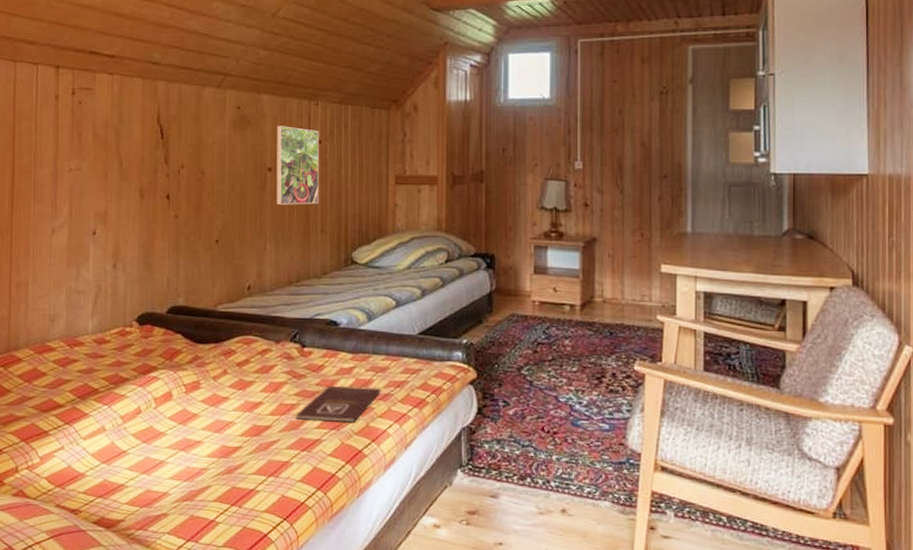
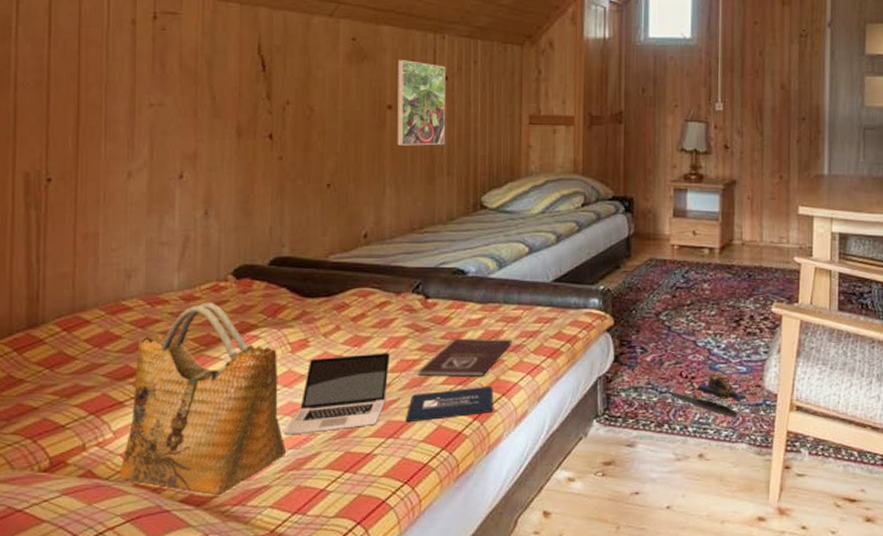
grocery bag: none [44,345,181,519] -> present [119,302,286,495]
laptop: none [180,396,364,469] -> present [284,353,493,435]
shoe: none [533,429,608,475] -> present [670,373,745,418]

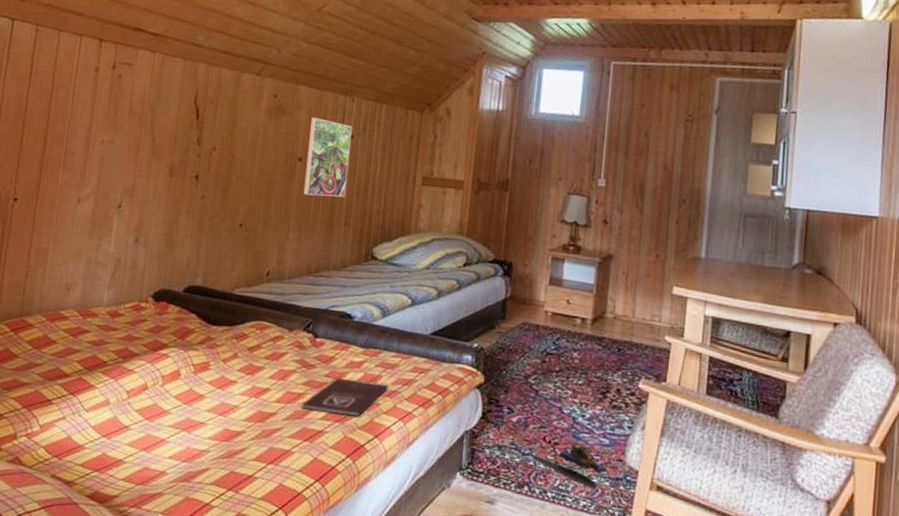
grocery bag: present [119,302,286,495] -> none [40,319,182,495]
laptop: present [284,353,493,435] -> none [180,381,367,453]

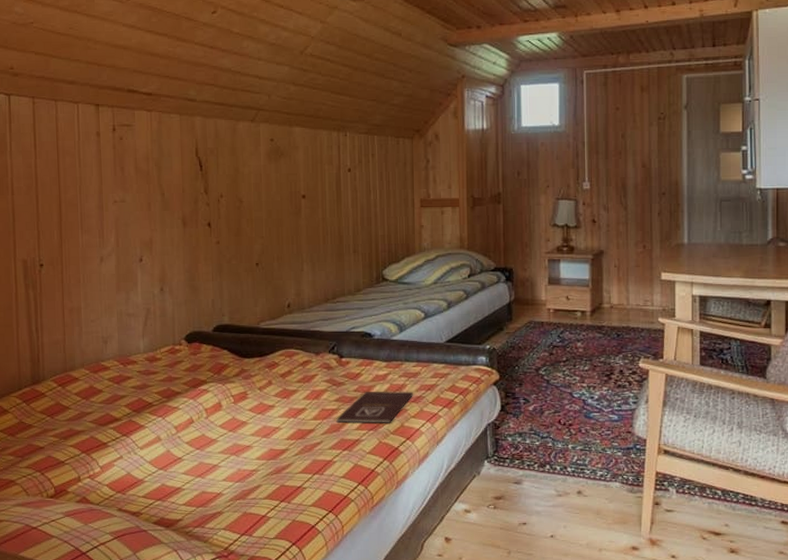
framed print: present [303,117,352,198] -> none [308,156,351,229]
shoe: present [533,441,606,489] -> none [551,420,617,460]

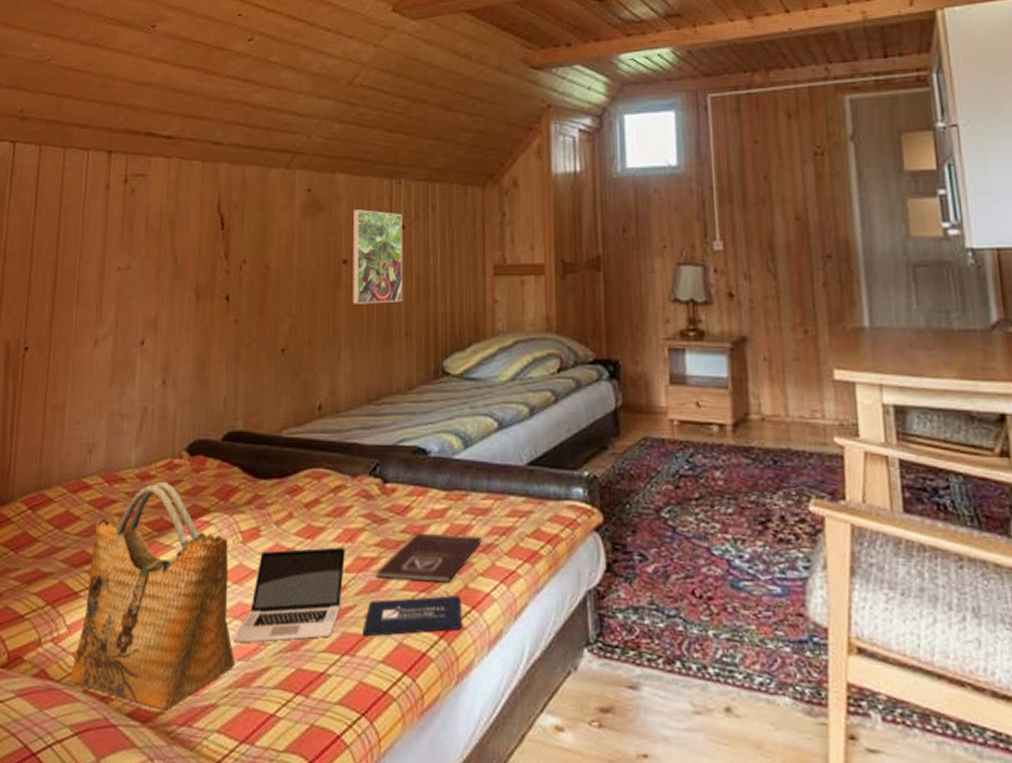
grocery bag: none [106,362,233,518] -> present [70,481,234,711]
laptop: none [232,403,400,471] -> present [233,547,462,643]
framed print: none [308,156,351,229] -> present [352,209,403,304]

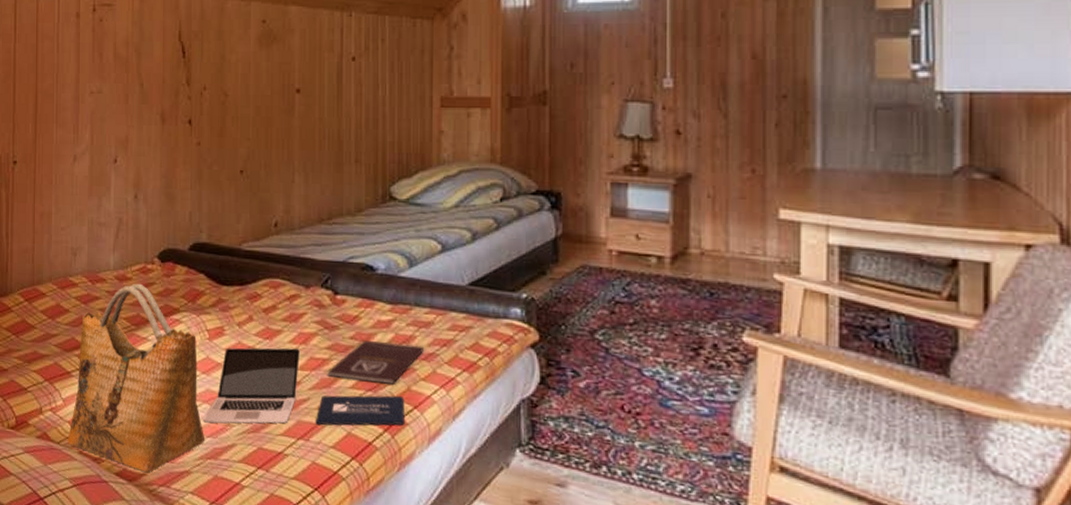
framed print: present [352,209,403,304] -> none [305,41,353,131]

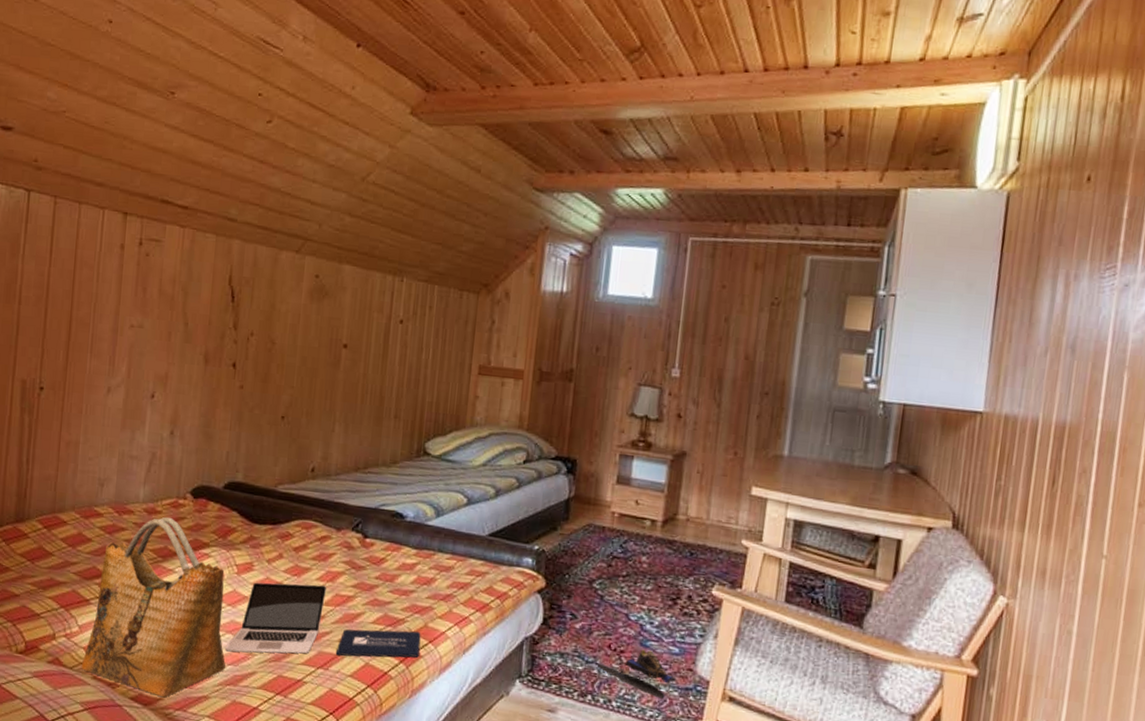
book: present [327,340,425,385] -> none [351,581,444,621]
shoe: none [609,410,708,470] -> present [597,649,675,699]

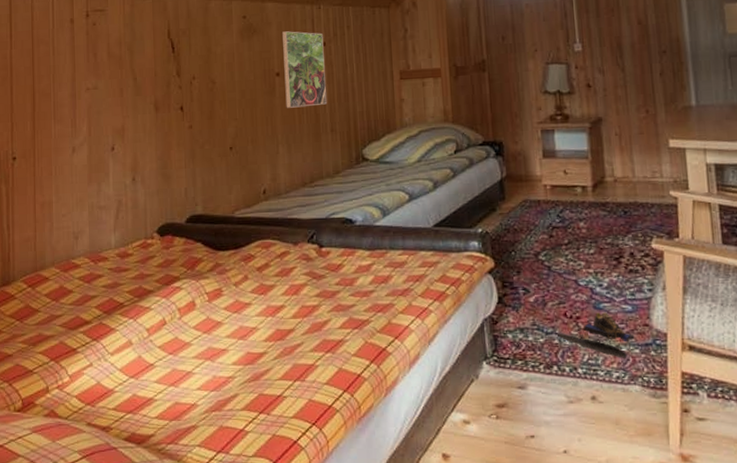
grocery bag: present [81,517,226,698] -> none [75,258,208,434]
laptop: present [225,582,421,658] -> none [206,299,388,378]
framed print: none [349,300,402,388] -> present [281,31,328,108]

